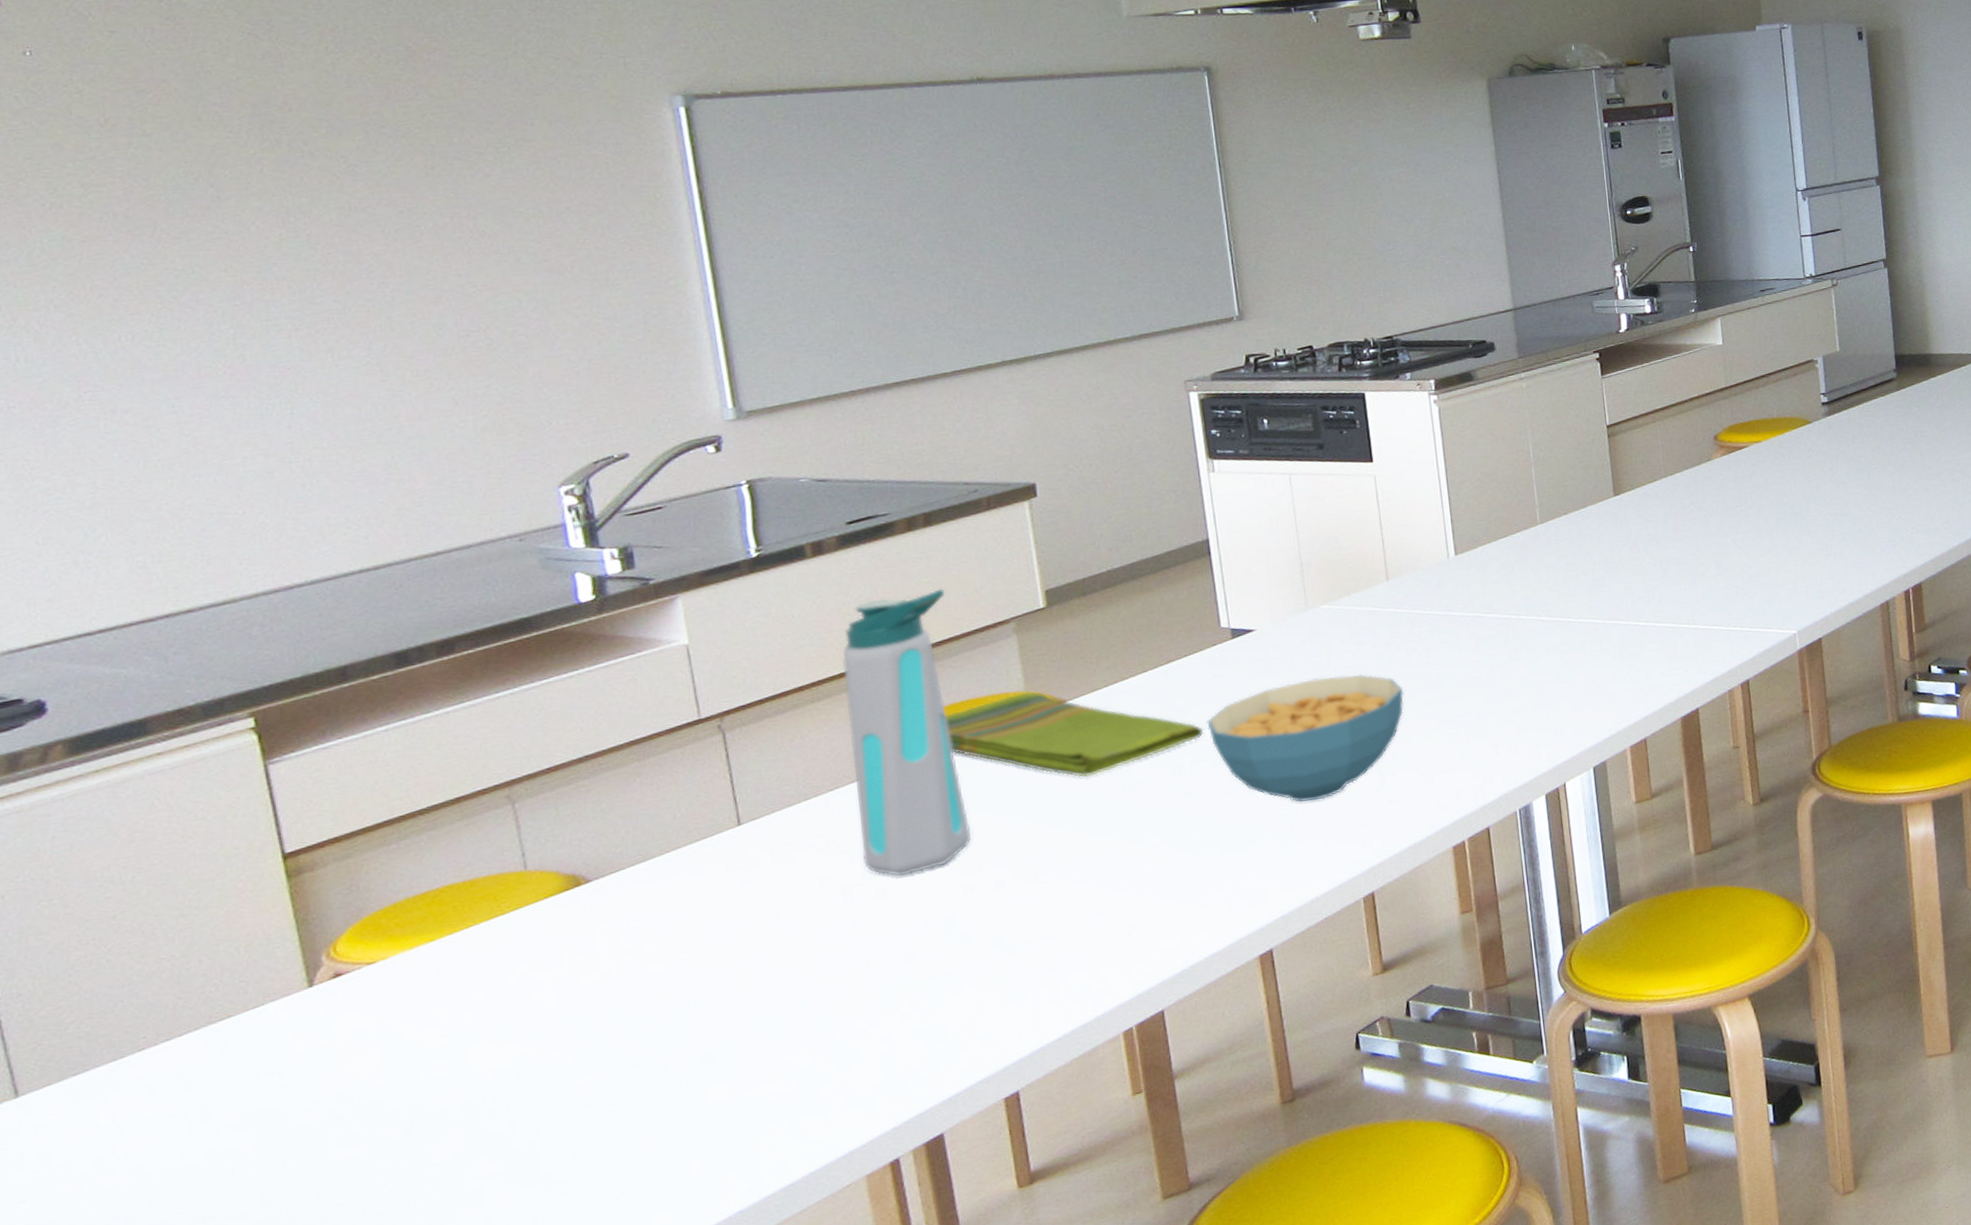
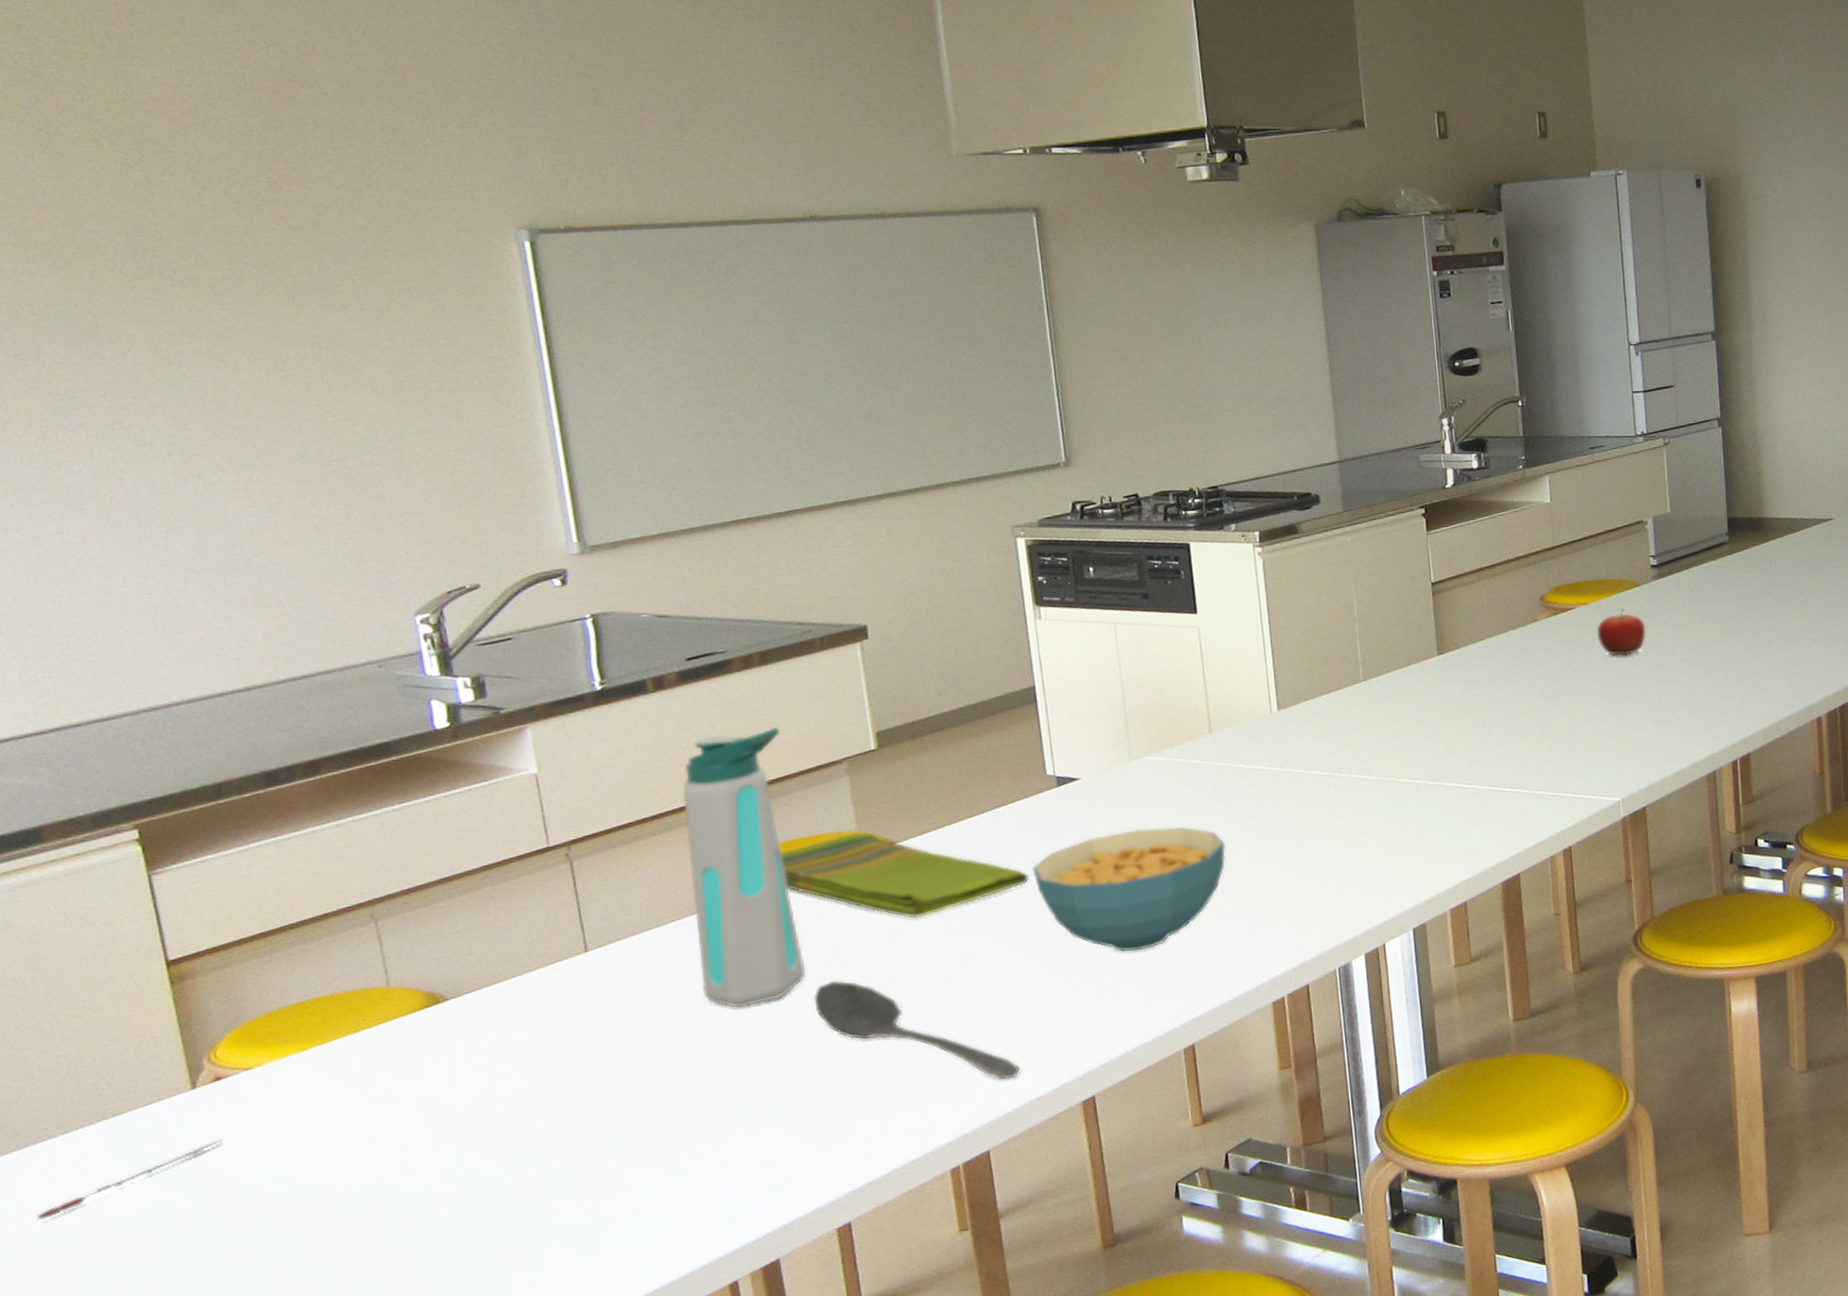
pen: none [133,1039,341,1135] -> present [37,1139,222,1220]
stirrer: none [980,843,1195,938] -> present [813,980,1020,1080]
fruit: none [1770,445,1819,492] -> present [1596,608,1646,657]

